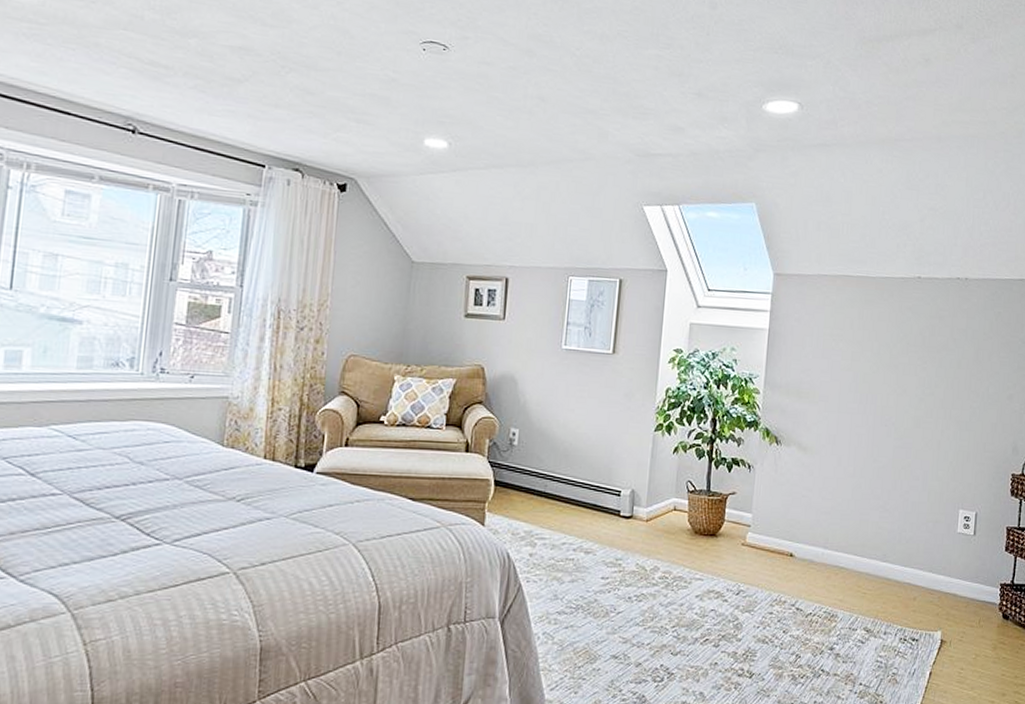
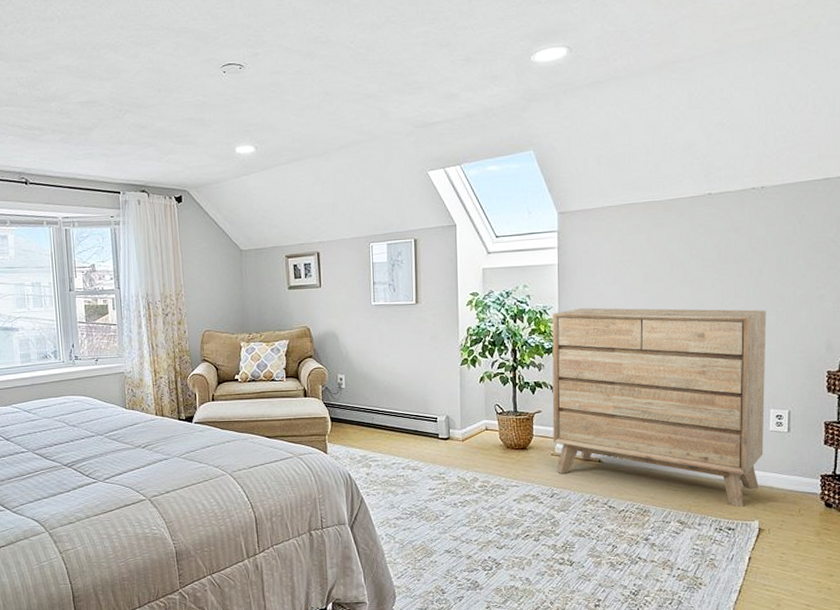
dresser: none [745,380,962,616] -> present [552,307,766,508]

